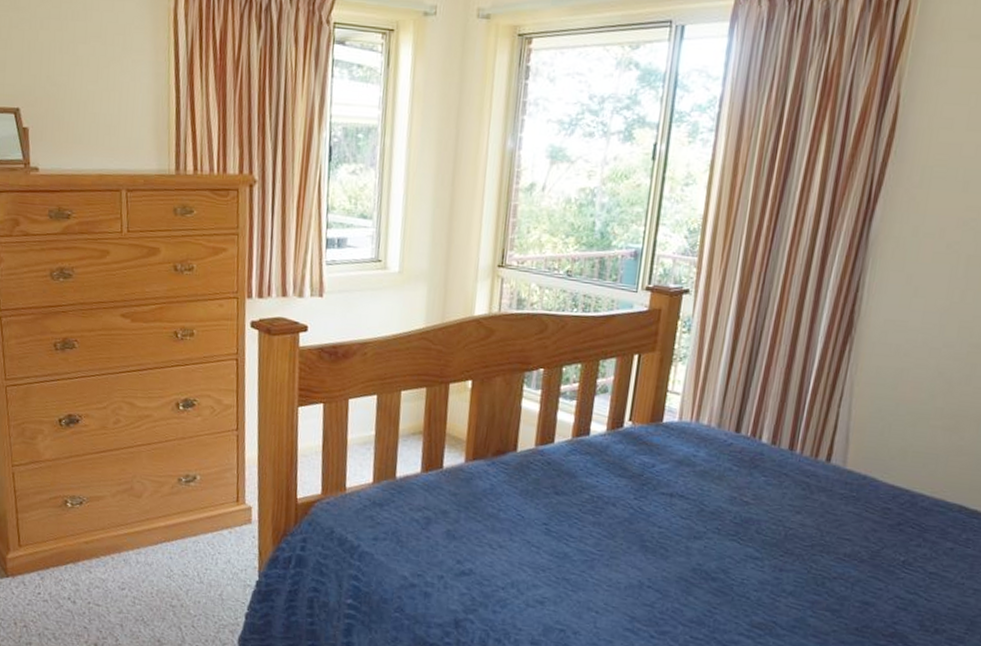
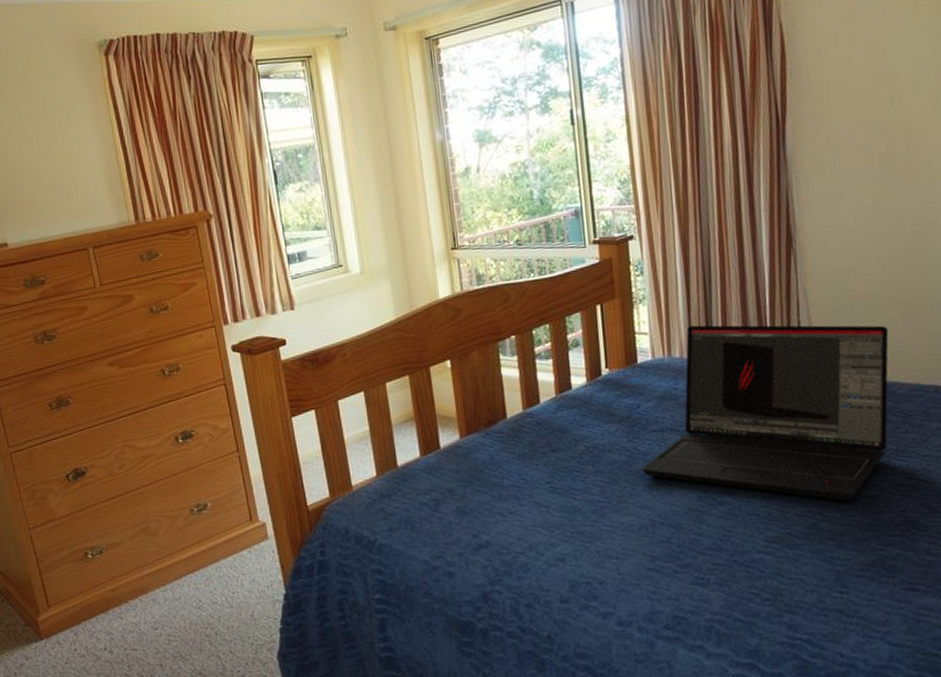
laptop: none [642,395,927,602] -> present [642,325,889,502]

